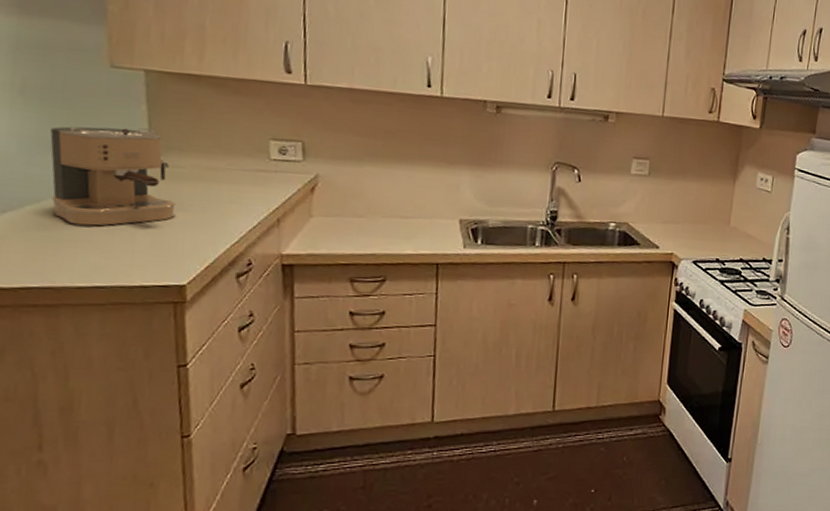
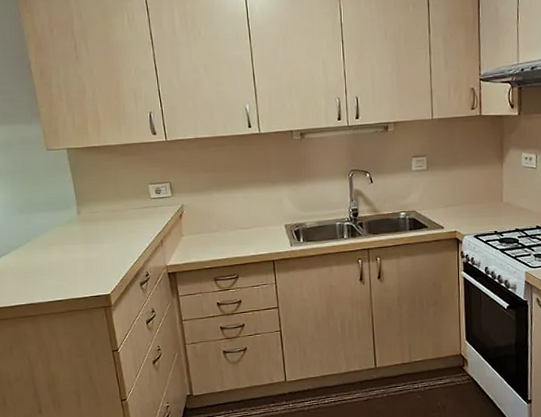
coffee maker: present [50,126,176,226] -> none [19,189,97,260]

